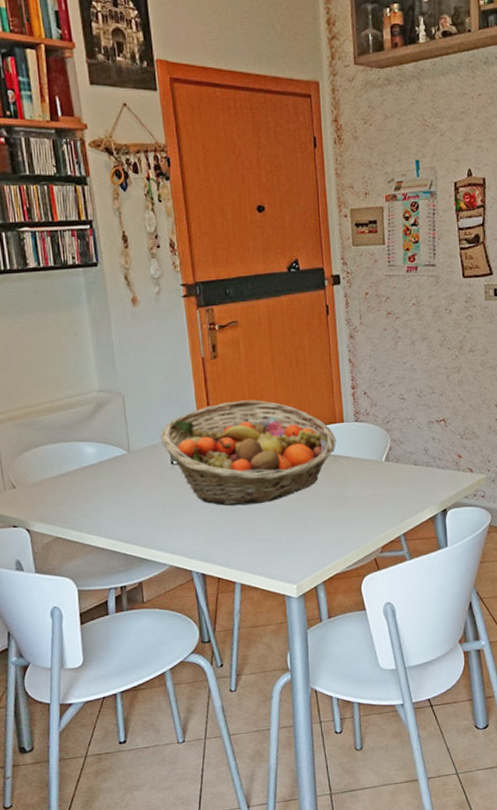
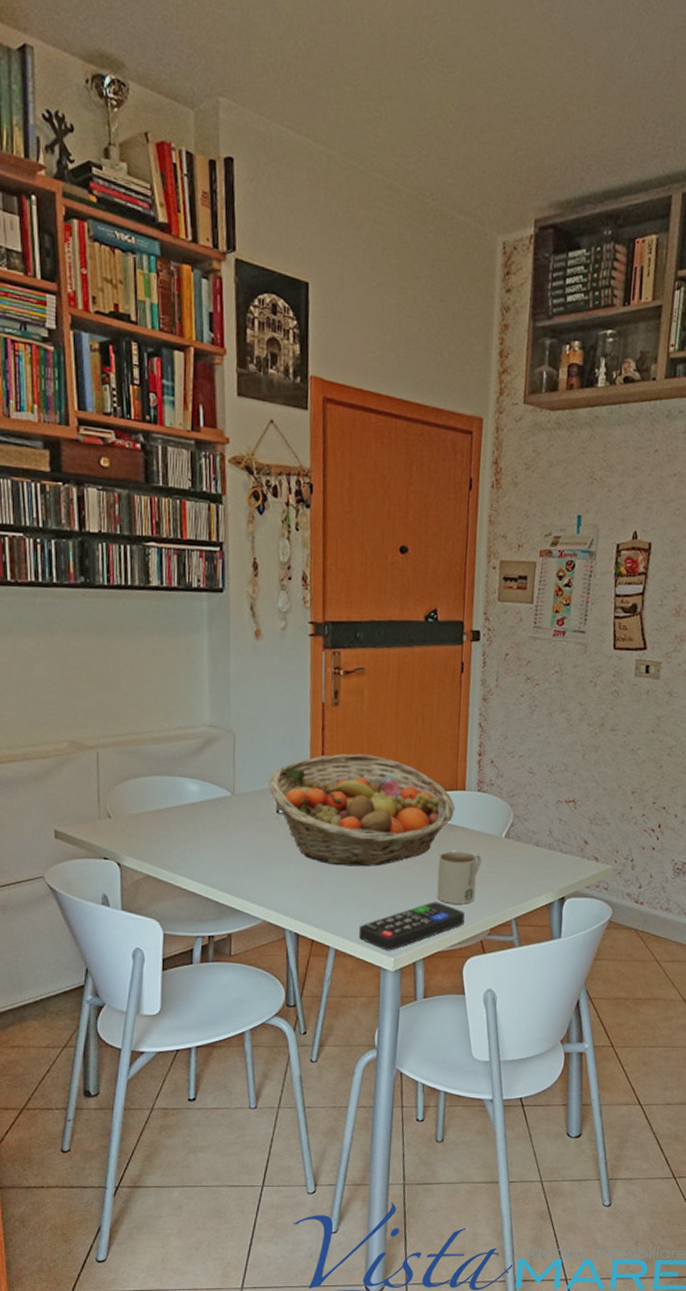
remote control: none [260,528,357,579] -> present [358,901,465,951]
mug: none [326,478,367,528] -> present [437,851,482,904]

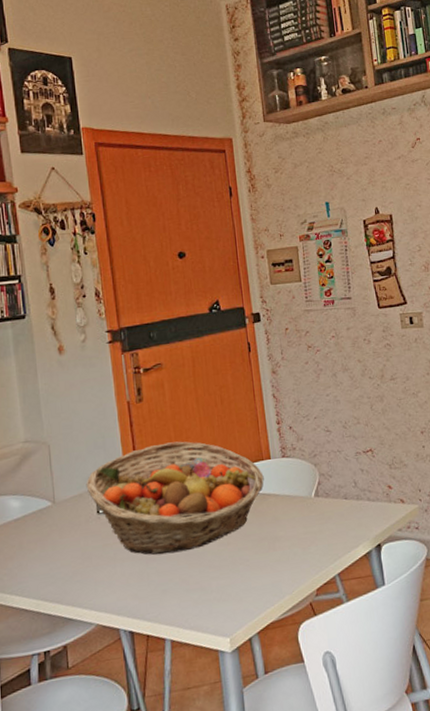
remote control: present [358,901,465,951] -> none [191,572,291,632]
mug: present [437,851,482,904] -> none [256,517,298,572]

